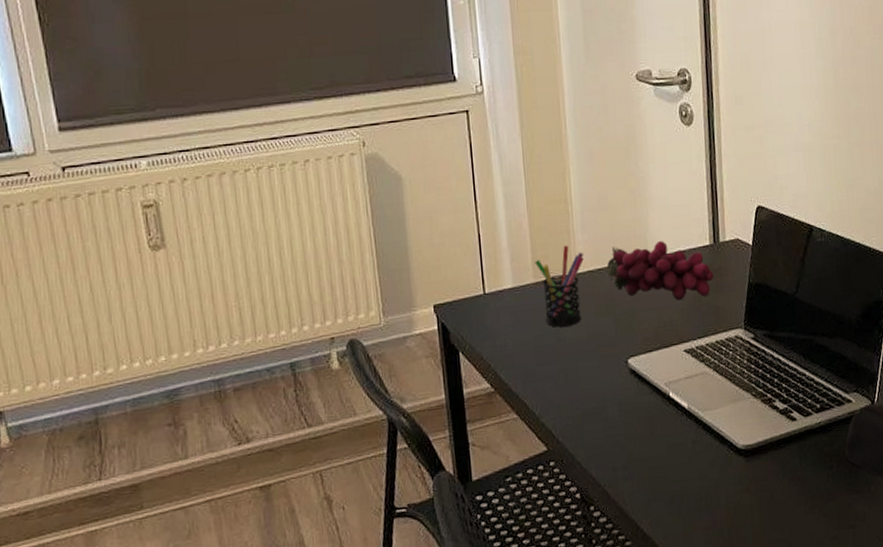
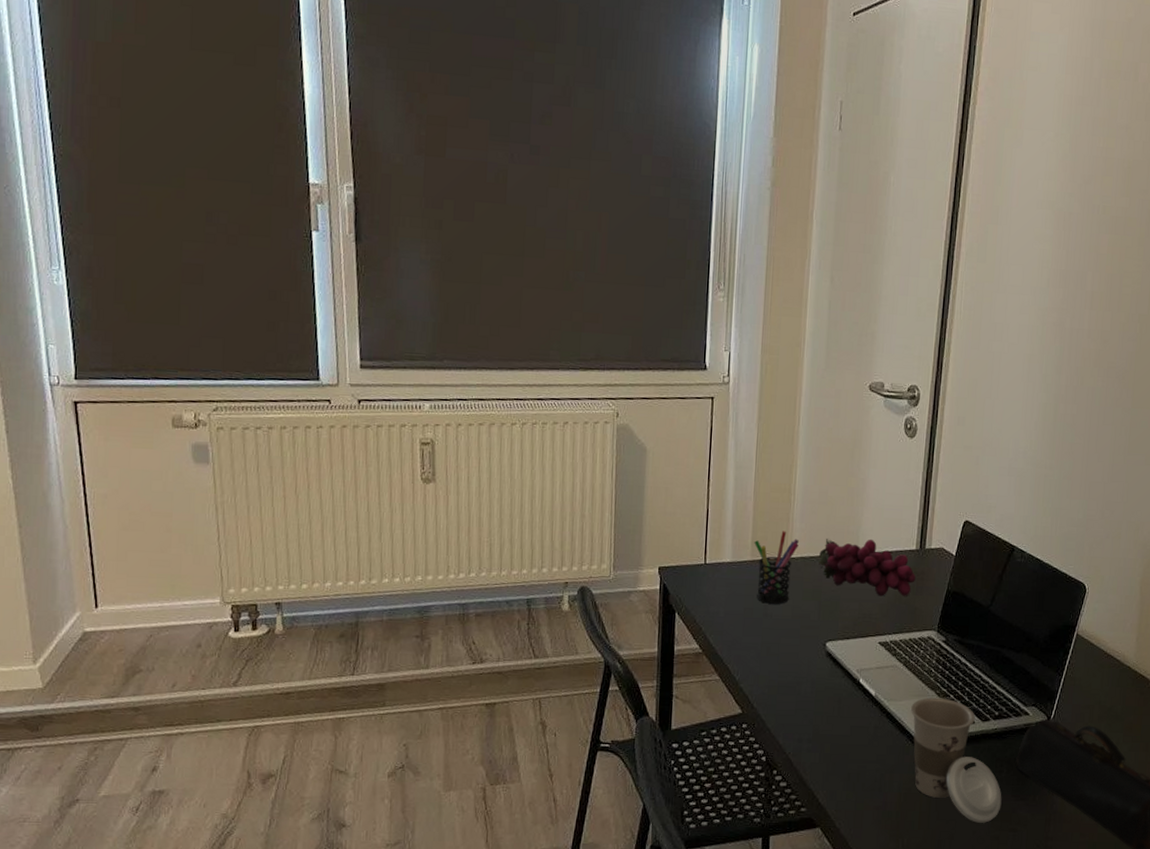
cup: none [728,398,837,526] -> present [911,697,1002,823]

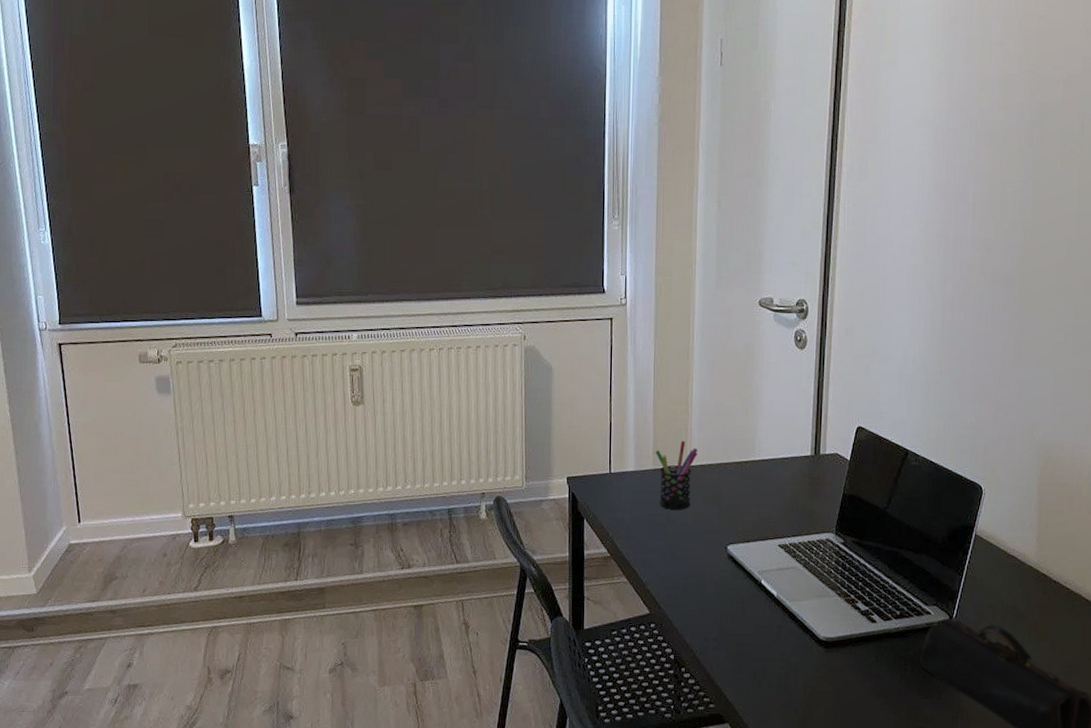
grapes: present [819,539,916,596] -> none [717,446,812,501]
cup: present [911,697,1002,823] -> none [813,597,907,720]

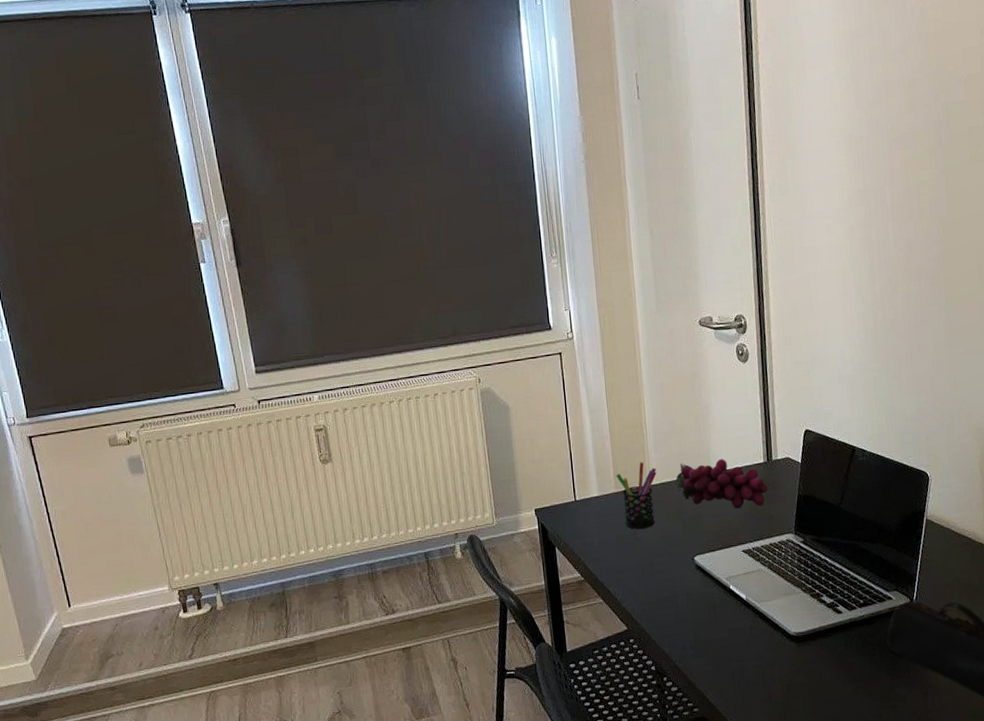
grapes: none [717,446,812,501] -> present [676,458,768,509]

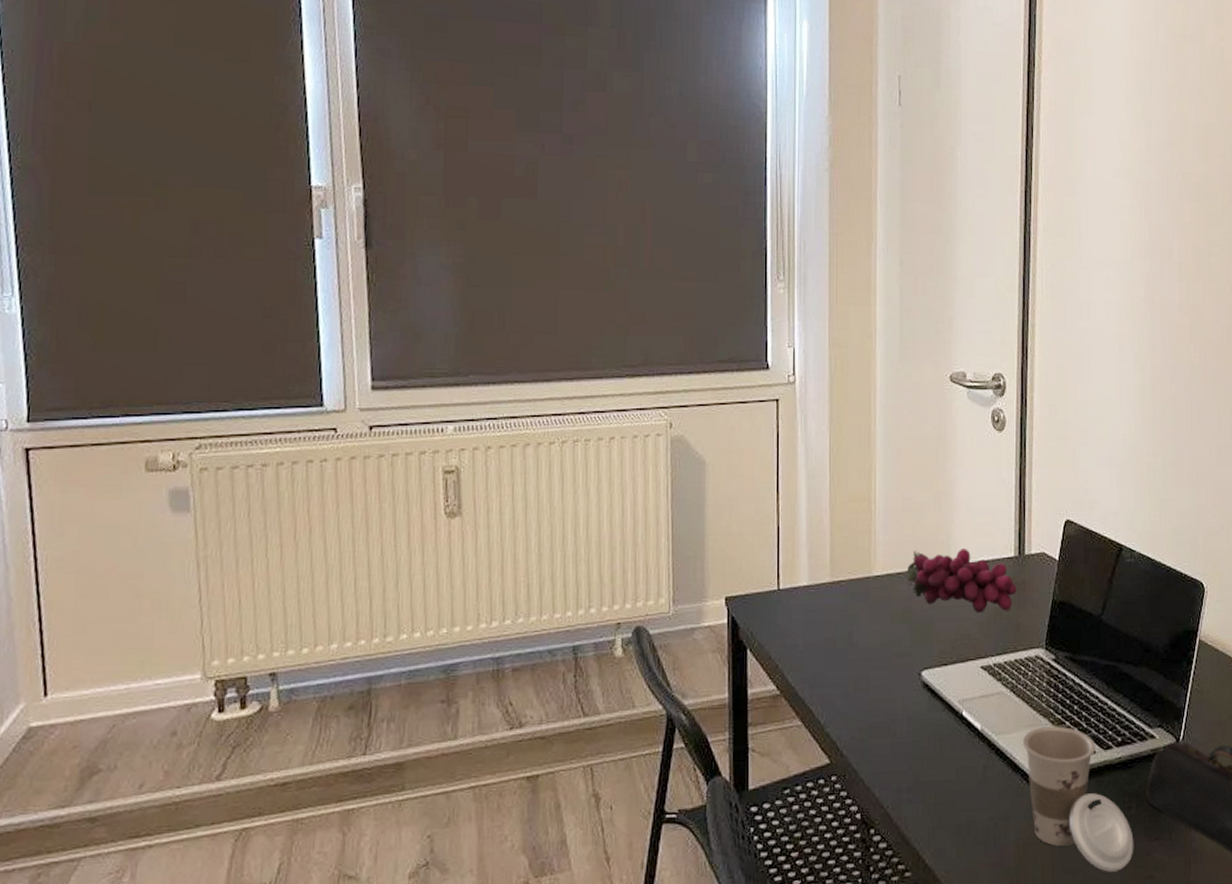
pen holder: present [616,462,656,529] -> none [833,545,883,631]
cup: none [781,593,879,704] -> present [1023,726,1134,872]

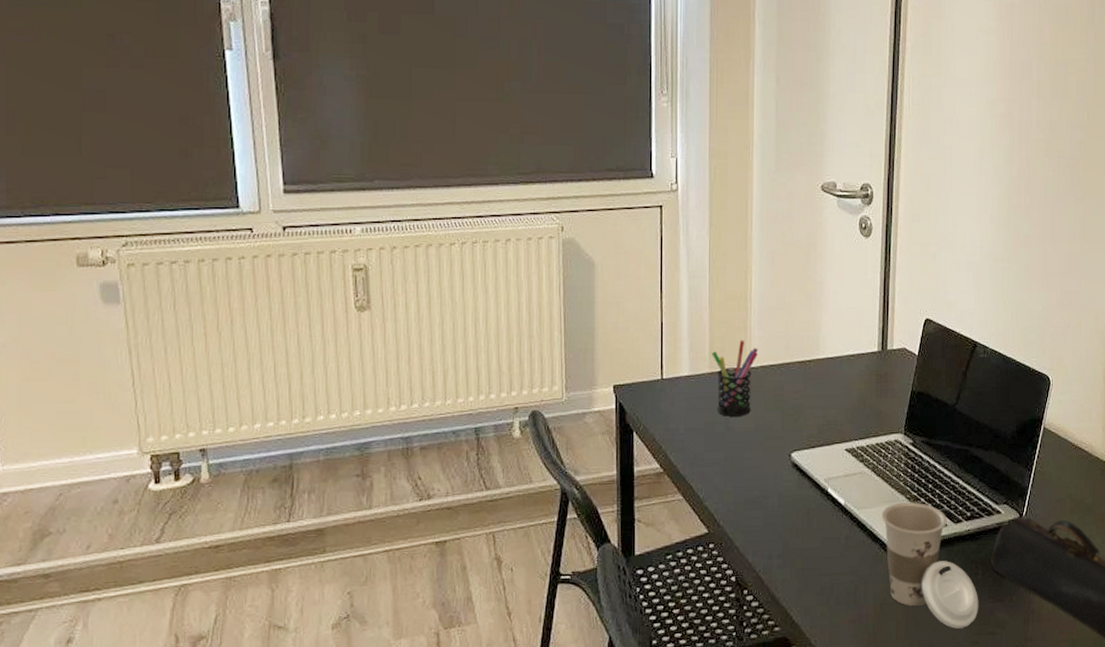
pen holder: none [833,545,883,631] -> present [712,340,758,417]
grapes: present [907,547,1017,613] -> none [780,343,879,402]

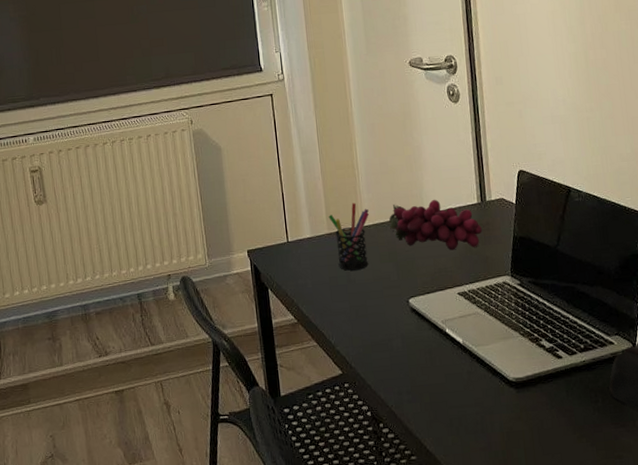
grapes: none [780,343,879,402] -> present [389,199,482,250]
cup: present [882,502,979,629] -> none [499,337,603,454]

